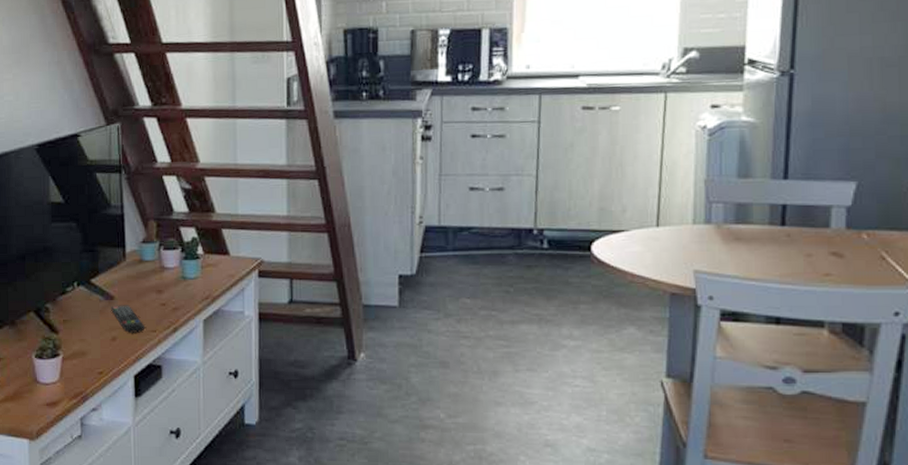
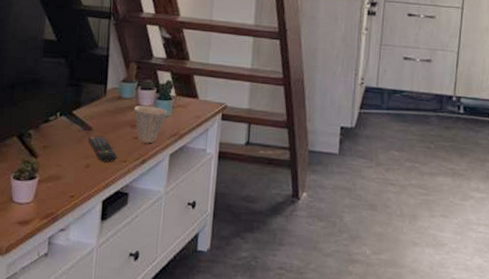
cup: none [158,266,196,309] -> present [134,105,167,144]

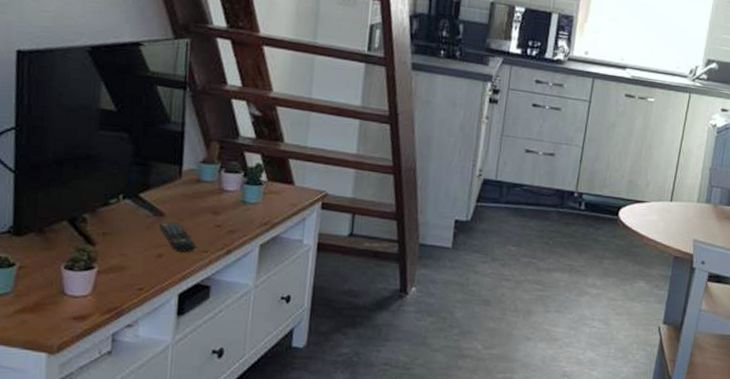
cup: present [134,105,167,144] -> none [216,190,257,233]

